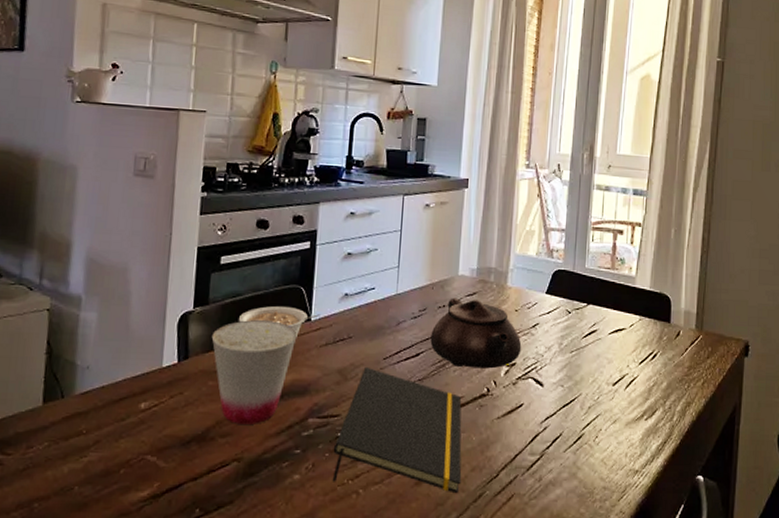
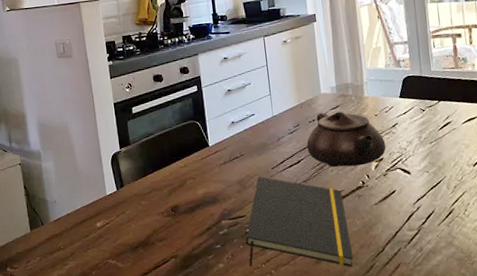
cup: present [211,320,298,424] -> none [137,150,201,231]
legume: present [238,306,320,338] -> none [154,138,216,161]

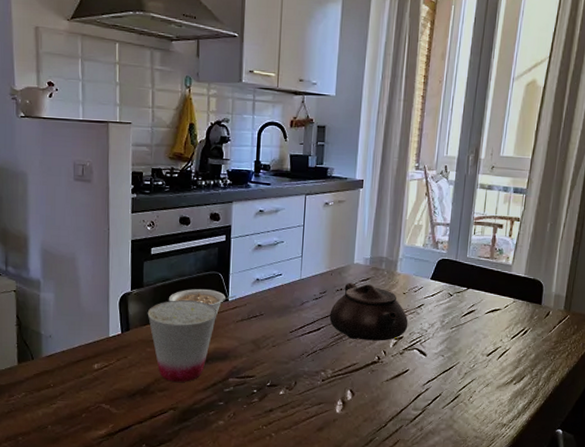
cup: none [137,150,201,231] -> present [147,300,218,382]
legume: none [154,138,216,161] -> present [168,289,236,315]
notepad: present [245,176,354,267] -> none [250,339,356,439]

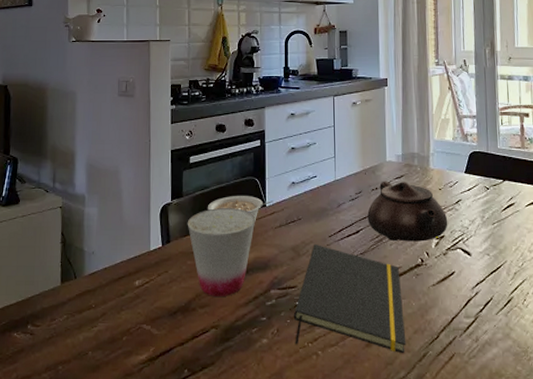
notepad: none [250,339,356,439] -> present [293,245,406,354]

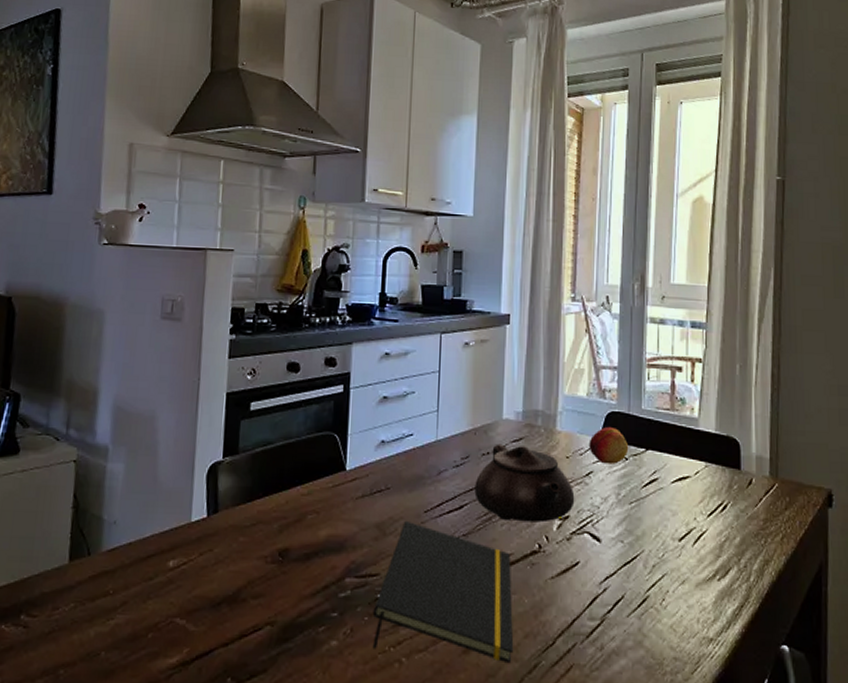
cup: present [187,208,256,296] -> none [242,470,332,584]
legume: present [207,196,273,221] -> none [269,455,356,489]
fruit: none [456,163,490,193] -> present [589,426,629,464]

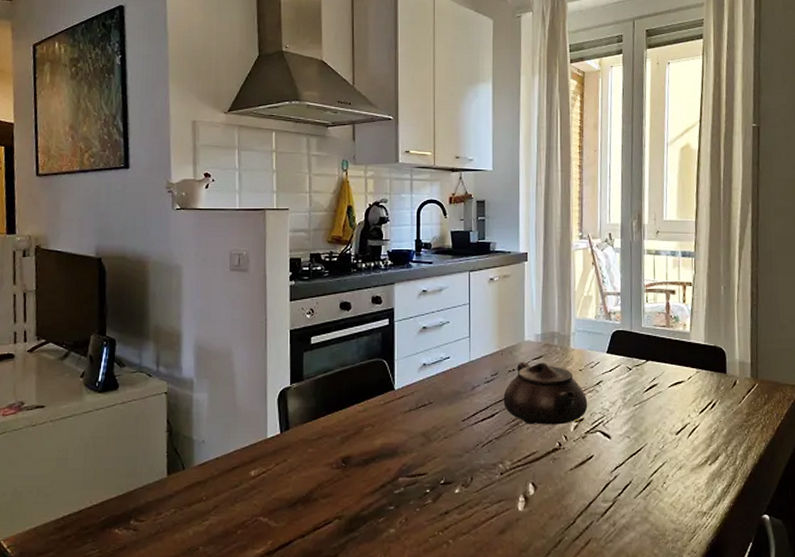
notepad: present [372,522,514,664] -> none [423,429,541,540]
fruit: present [589,426,629,464] -> none [598,343,632,374]

